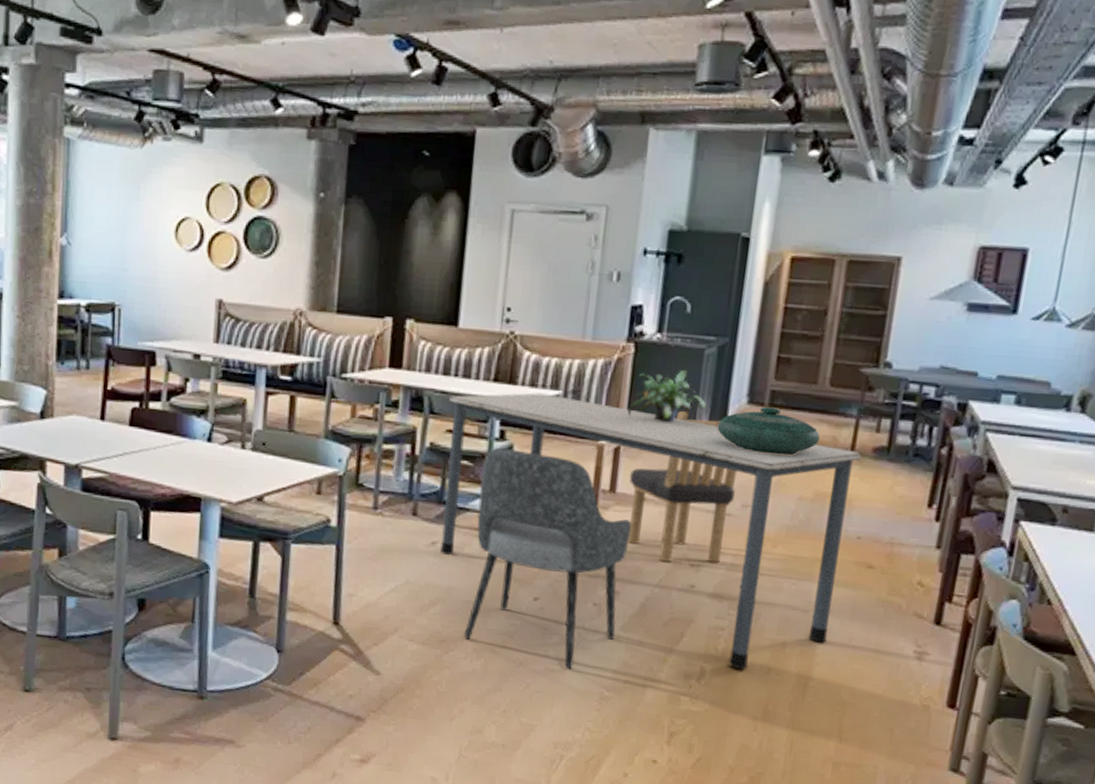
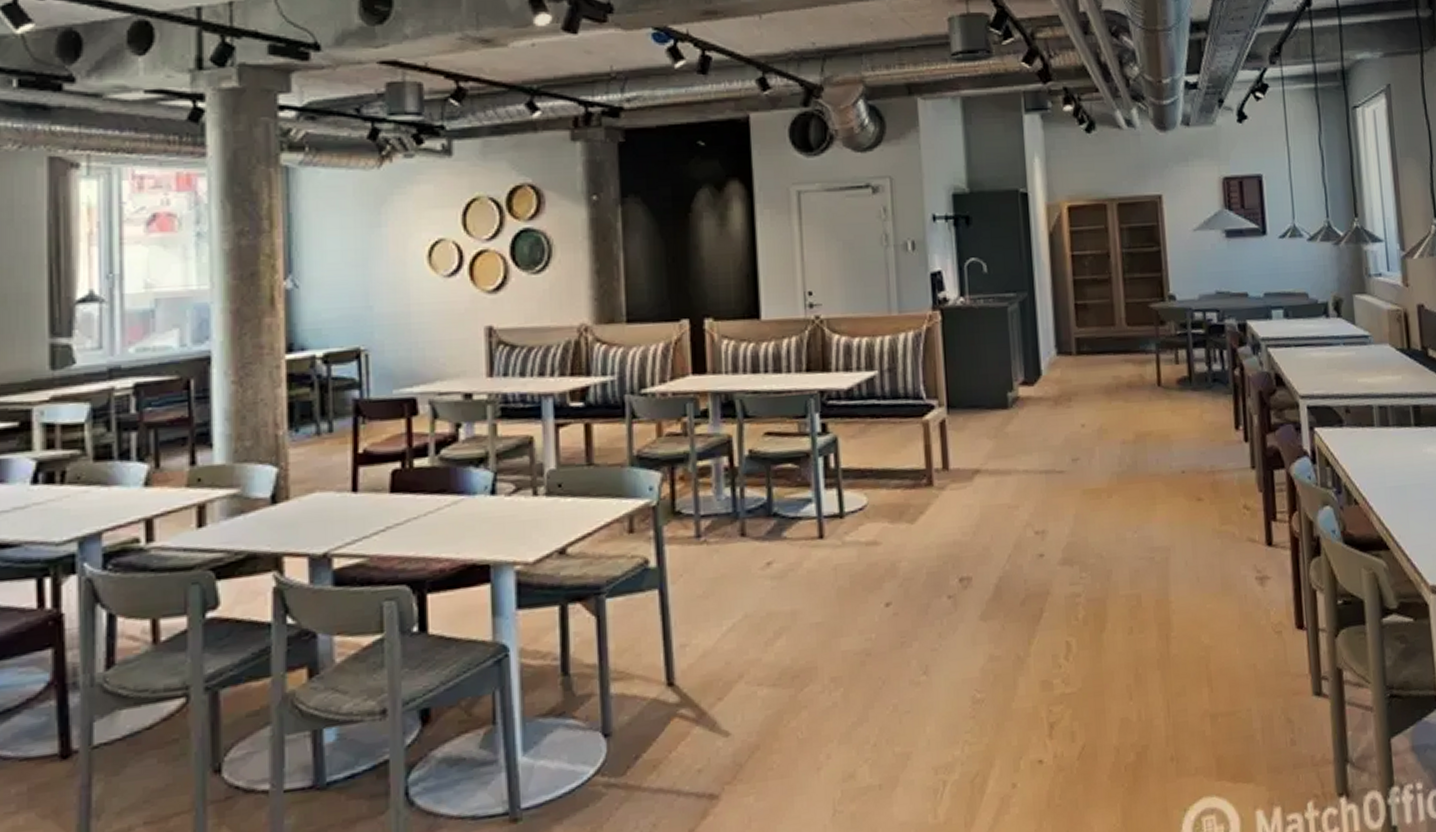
dining table: present [440,392,862,670] -> none [762,376,1177,636]
dining chair: present [464,448,632,670] -> none [809,442,976,678]
potted plant: present [627,369,707,423] -> none [946,329,1020,388]
dining chair: present [628,410,738,563] -> none [959,372,1063,535]
decorative bowl: present [717,407,820,456] -> none [1033,355,1129,403]

